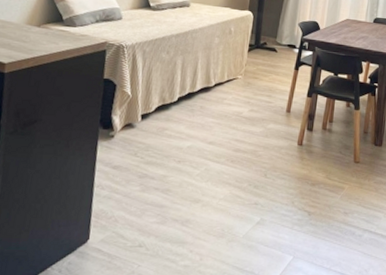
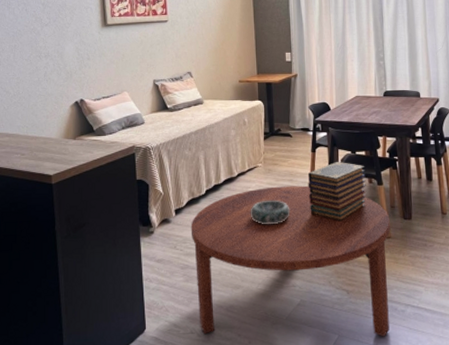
coffee table: none [150,100,361,260] -> present [191,185,391,337]
decorative bowl: none [221,113,264,140] -> present [250,200,290,225]
book stack: none [284,81,345,142] -> present [307,161,367,222]

